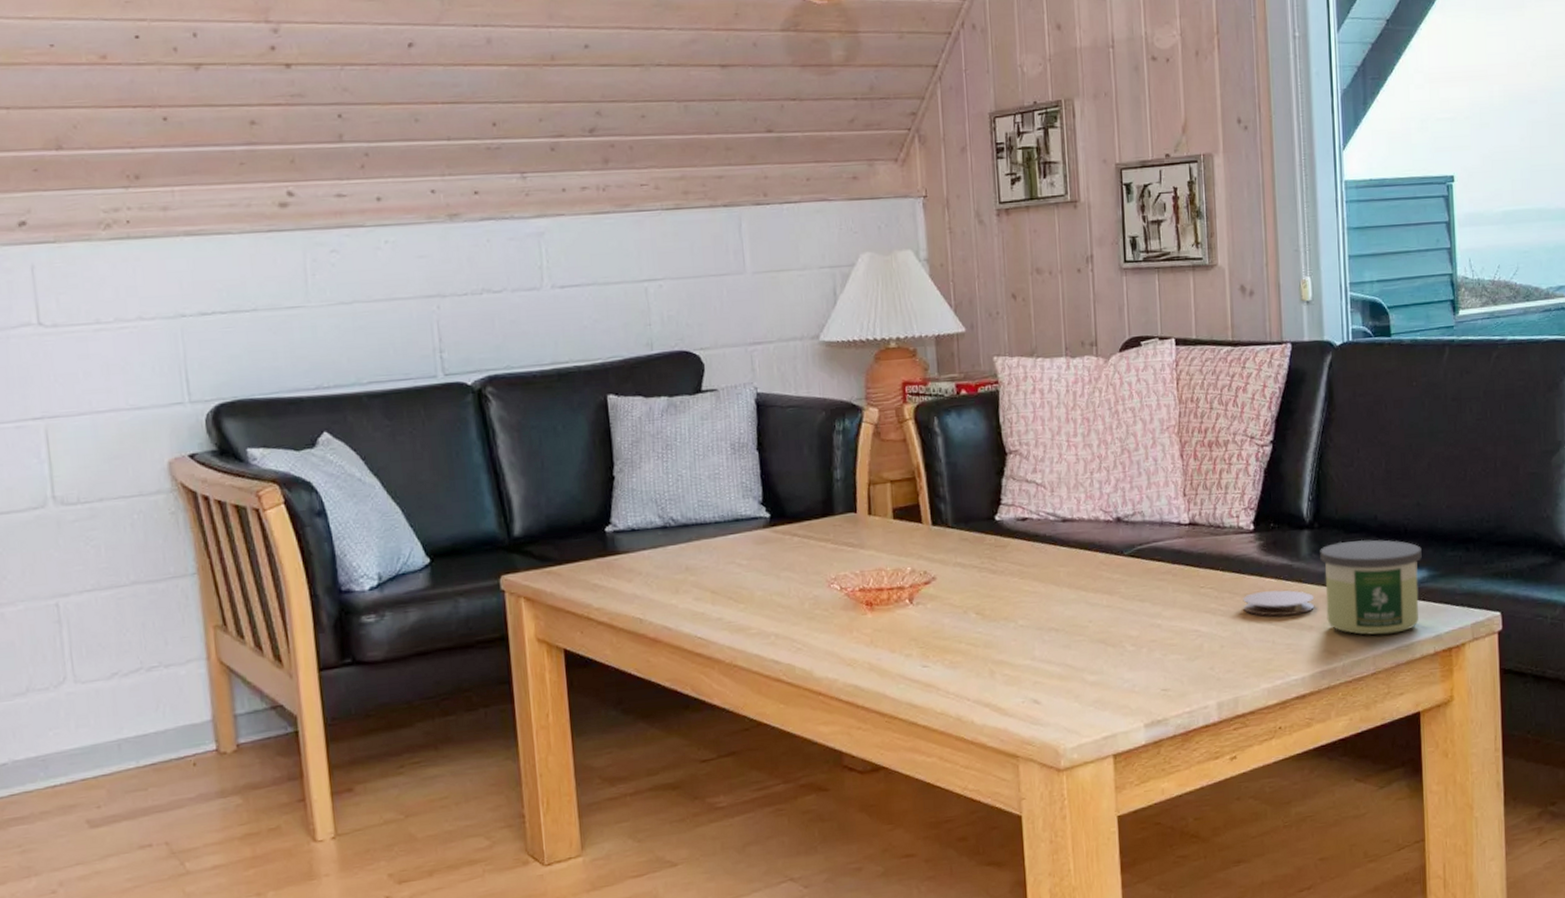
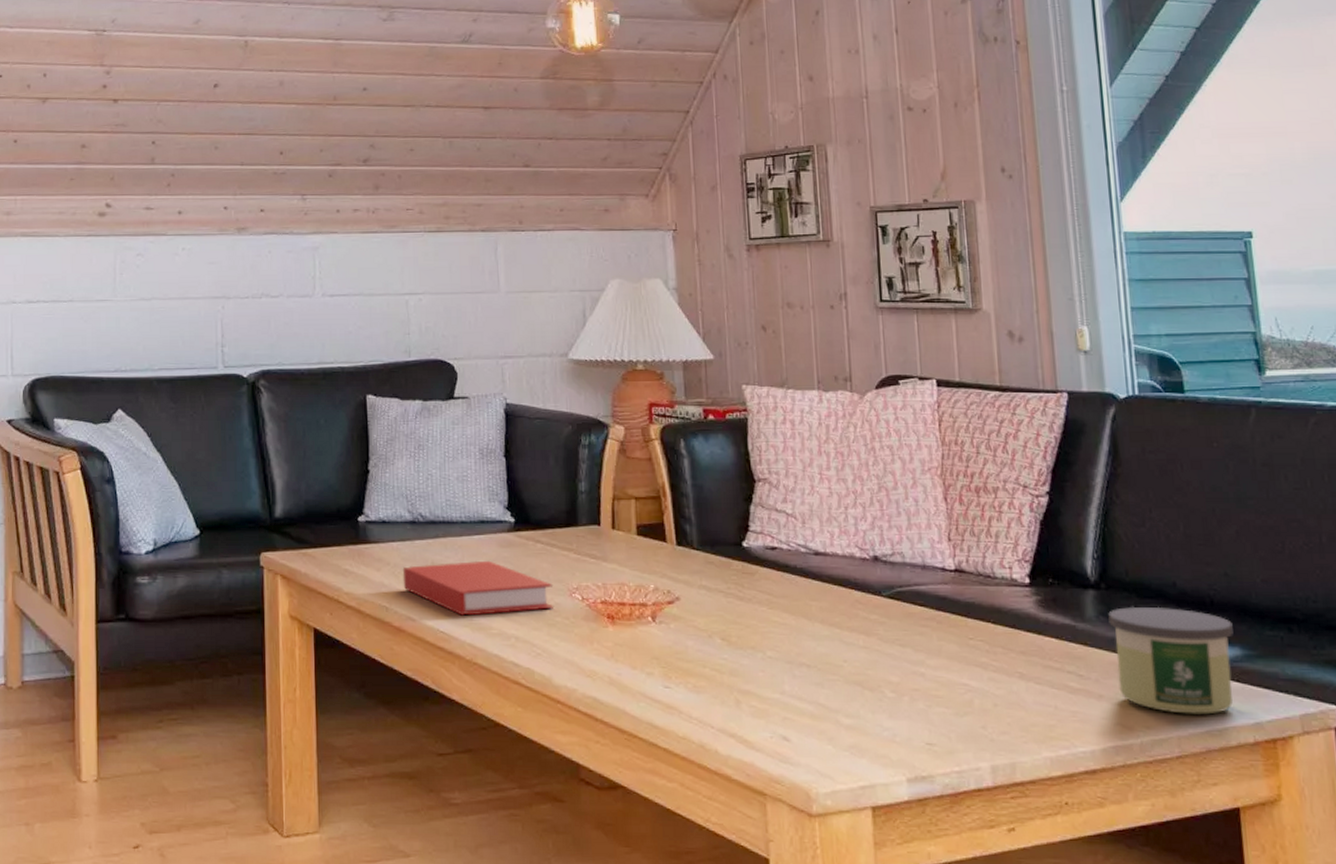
book: none [655,559,813,619] -> present [402,560,555,616]
coaster: present [1243,589,1315,617] -> none [1018,650,1104,681]

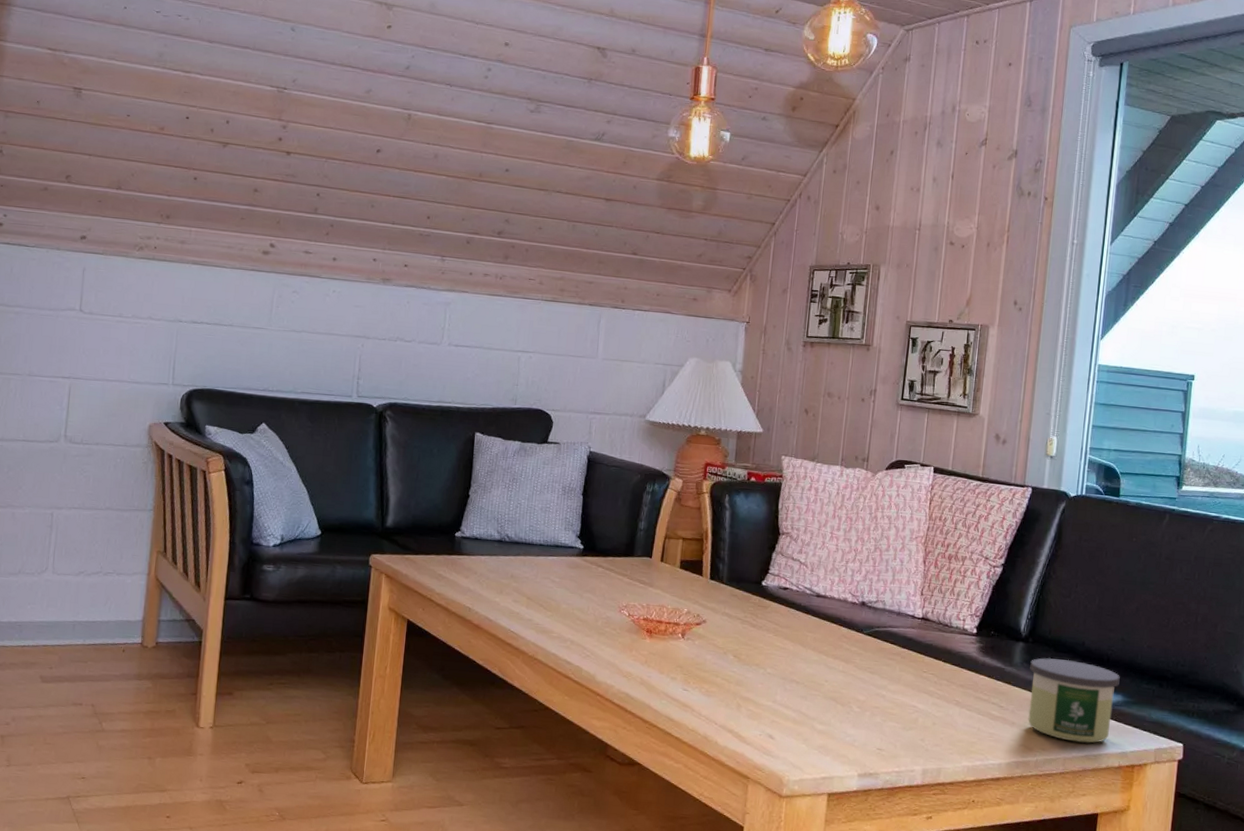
book: present [402,560,555,616] -> none [485,576,607,621]

